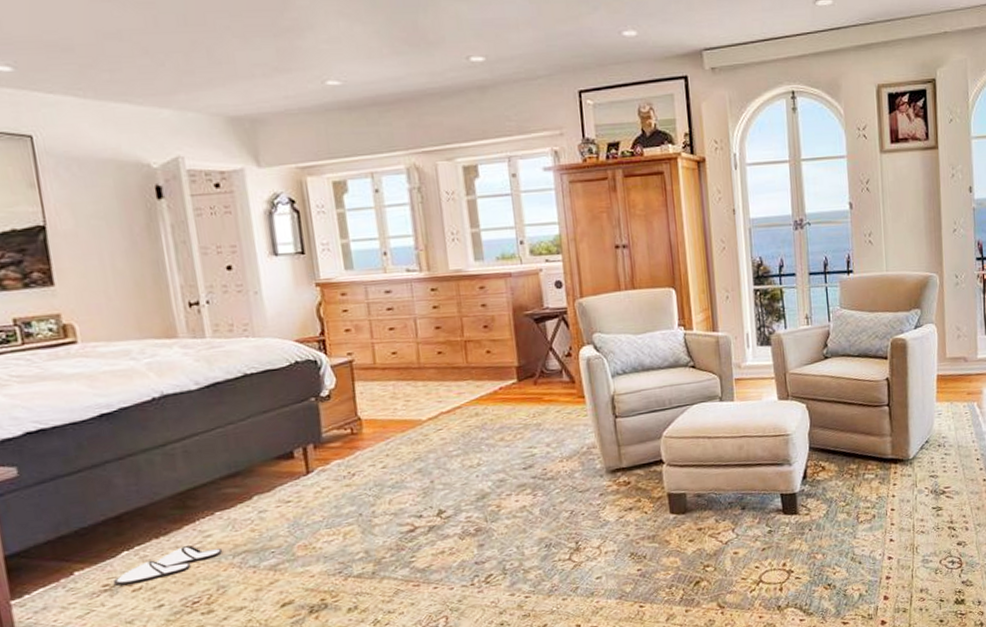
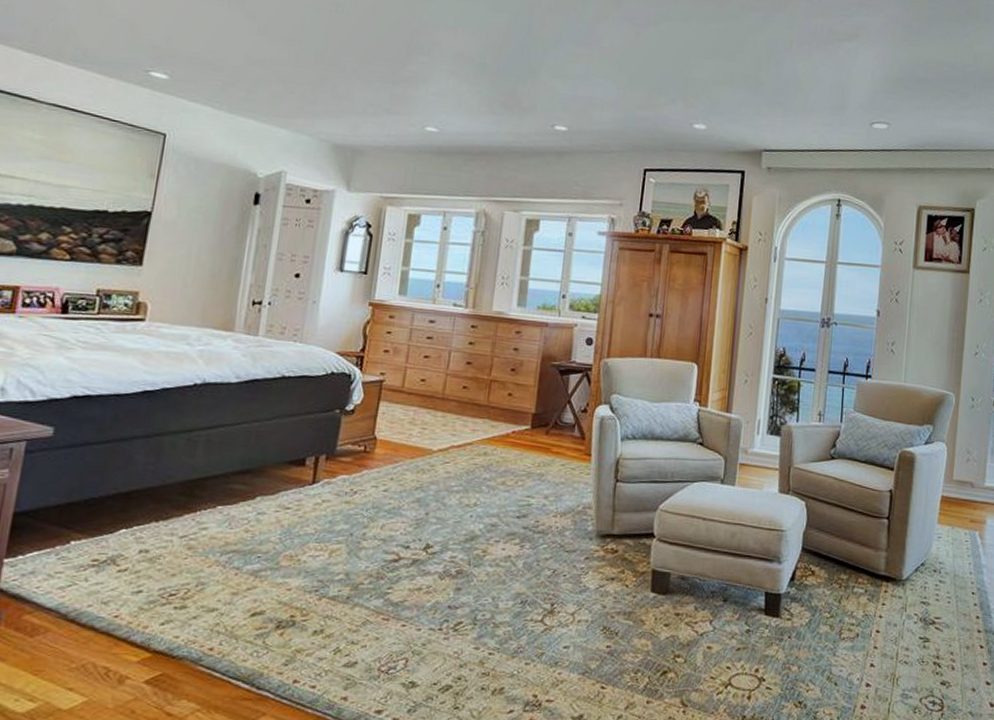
slippers: present [114,545,223,586] -> none [104,535,214,565]

